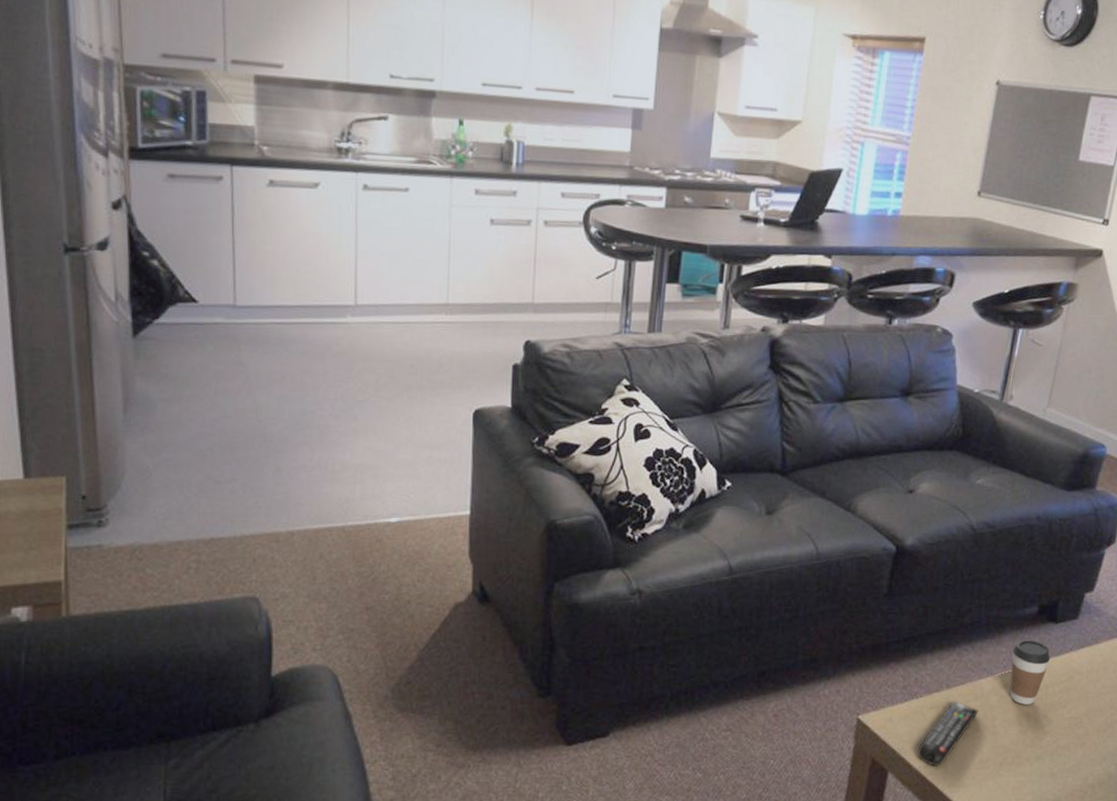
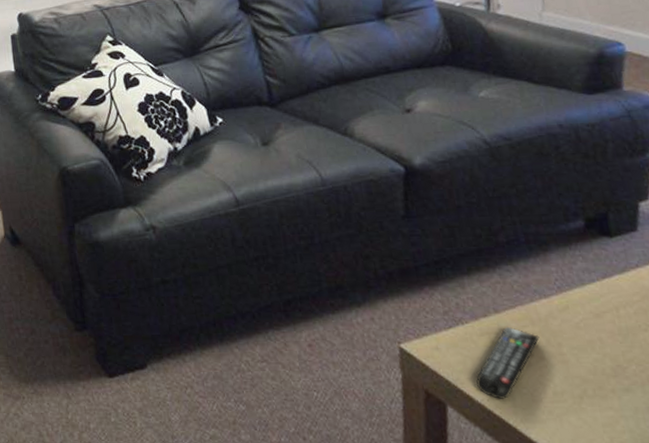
coffee cup: present [1010,639,1050,705] -> none [564,256,613,329]

